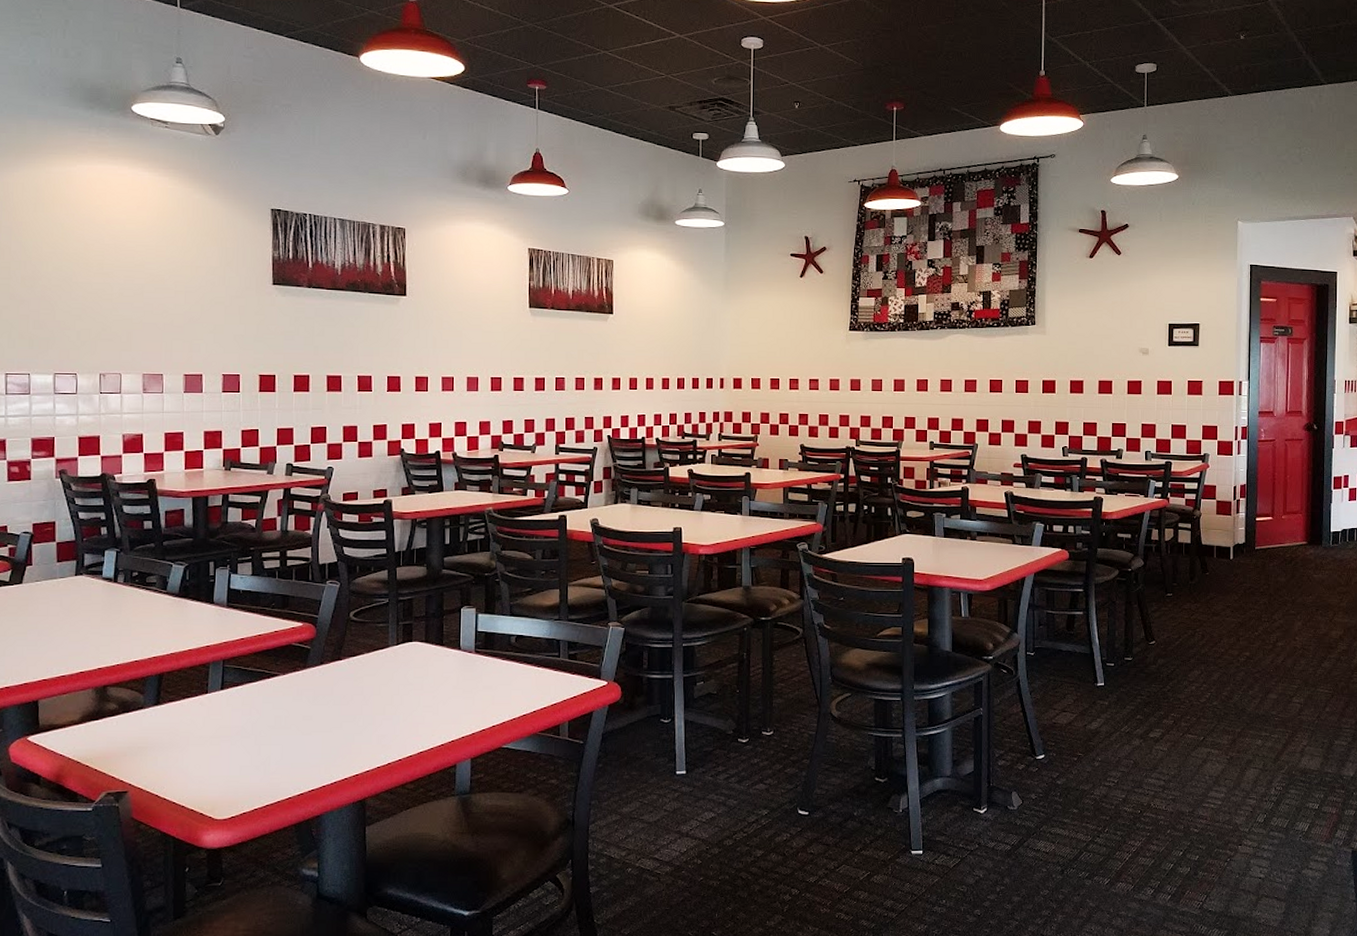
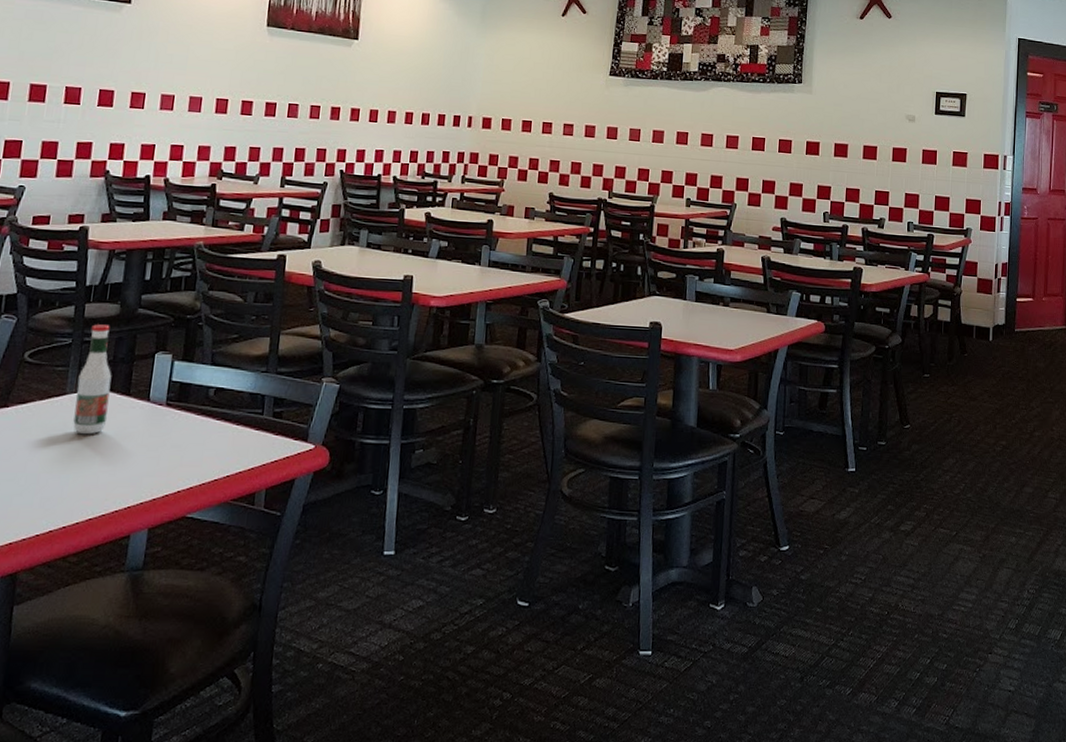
tabasco sauce: none [397,585,426,681] -> present [73,324,112,435]

